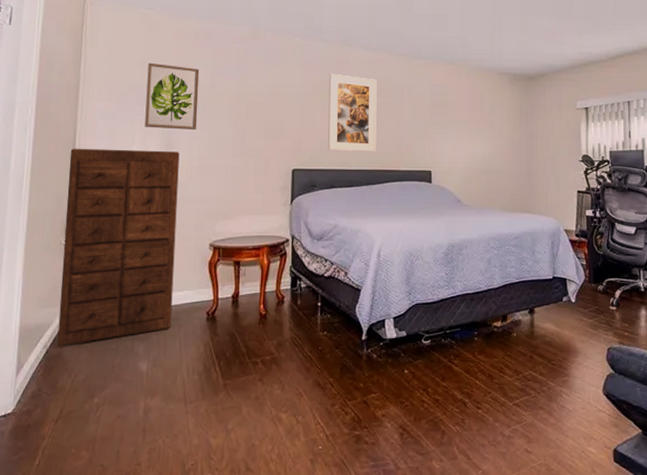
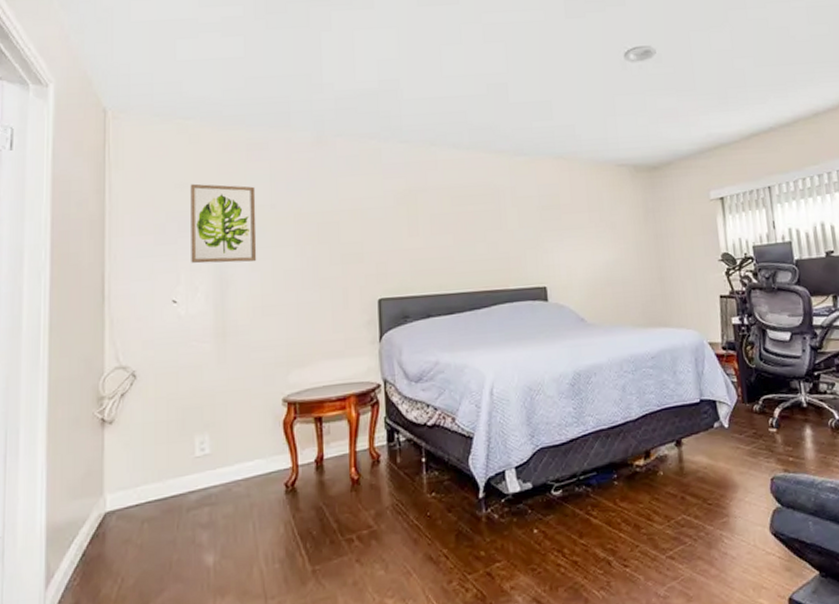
dresser: present [57,148,180,347] -> none [96,289,241,547]
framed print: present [328,73,377,152] -> none [415,180,479,273]

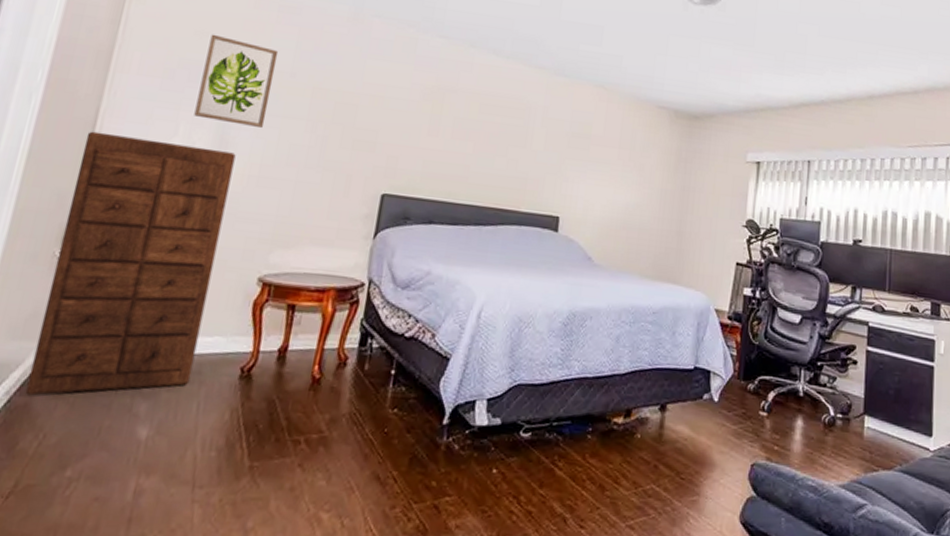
dresser: none [96,289,241,547] -> present [25,131,236,396]

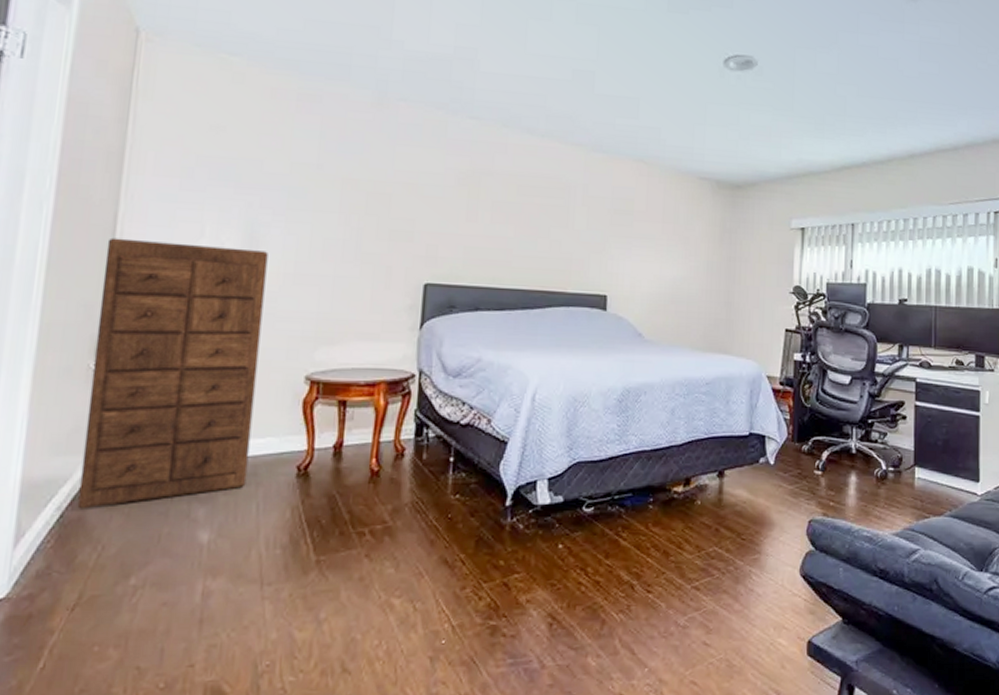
wall art: present [194,34,279,129] -> none [219,128,302,225]

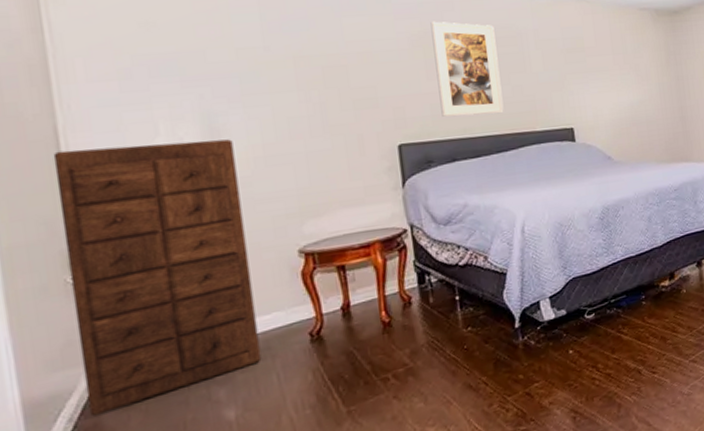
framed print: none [473,161,543,268] -> present [430,21,504,117]

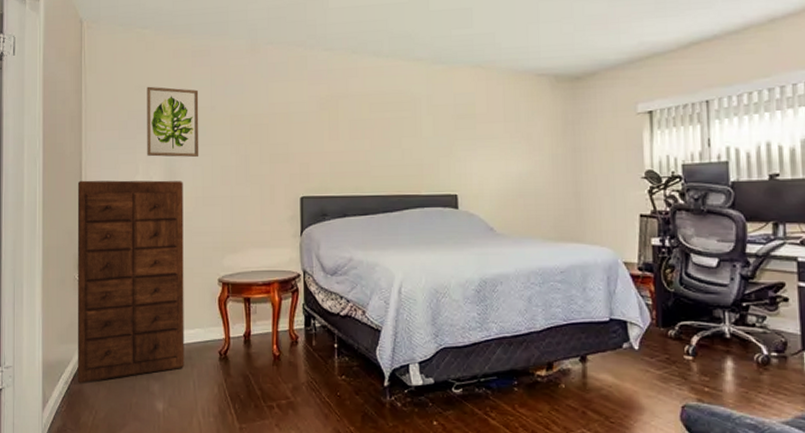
wall art: none [158,22,253,112] -> present [147,86,199,158]
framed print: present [430,21,504,117] -> none [337,86,393,176]

